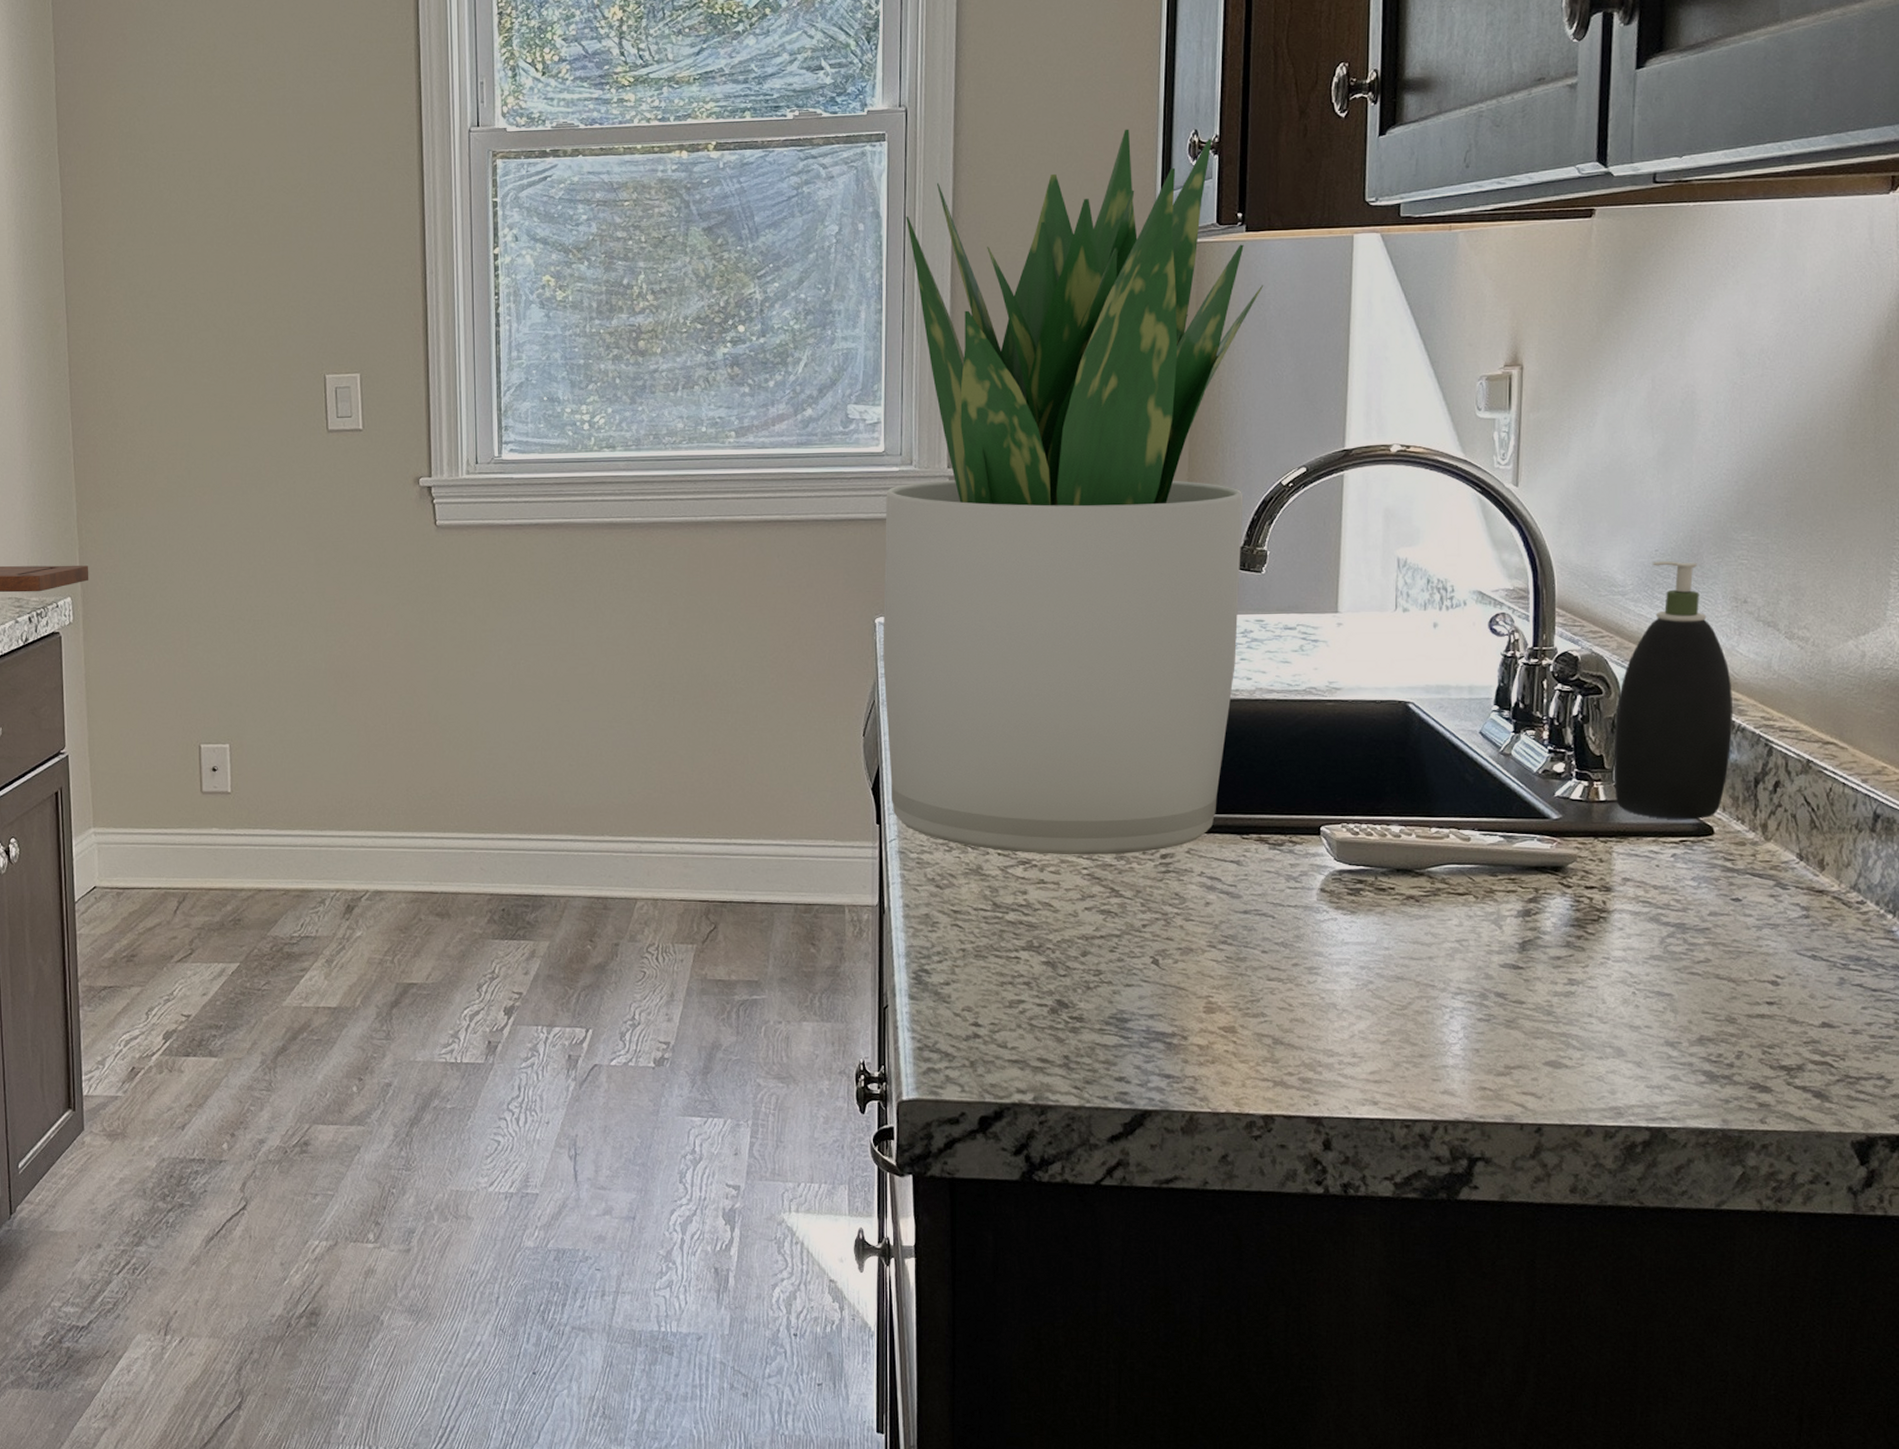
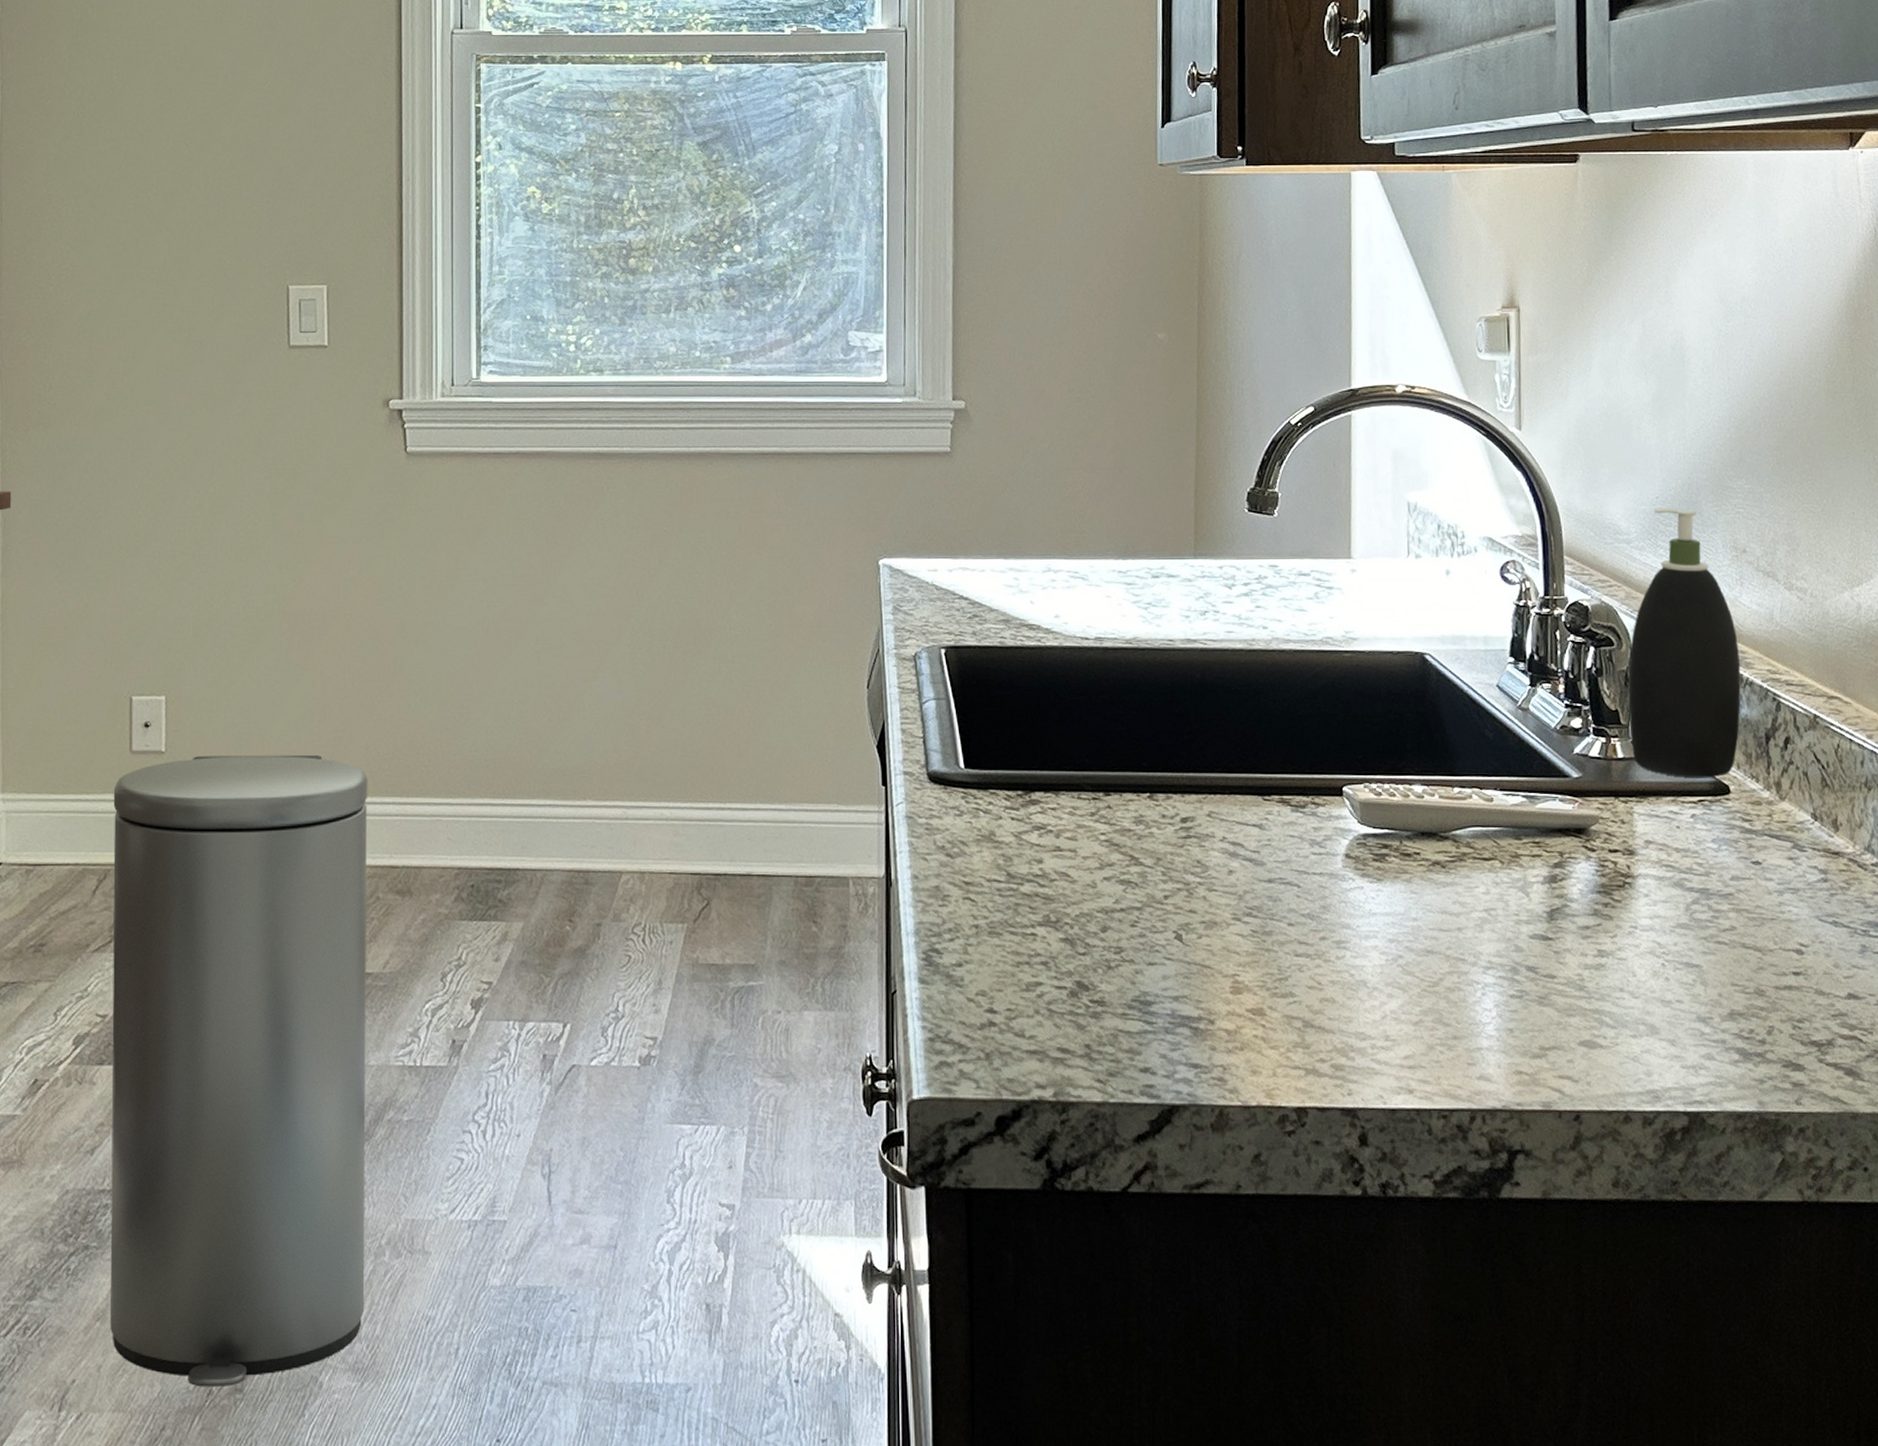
pedal bin: none [188,795,418,1321] -> present [110,754,368,1387]
planter: present [883,129,1264,855] -> none [887,58,1266,820]

